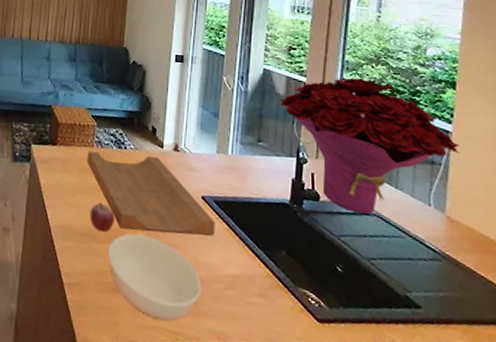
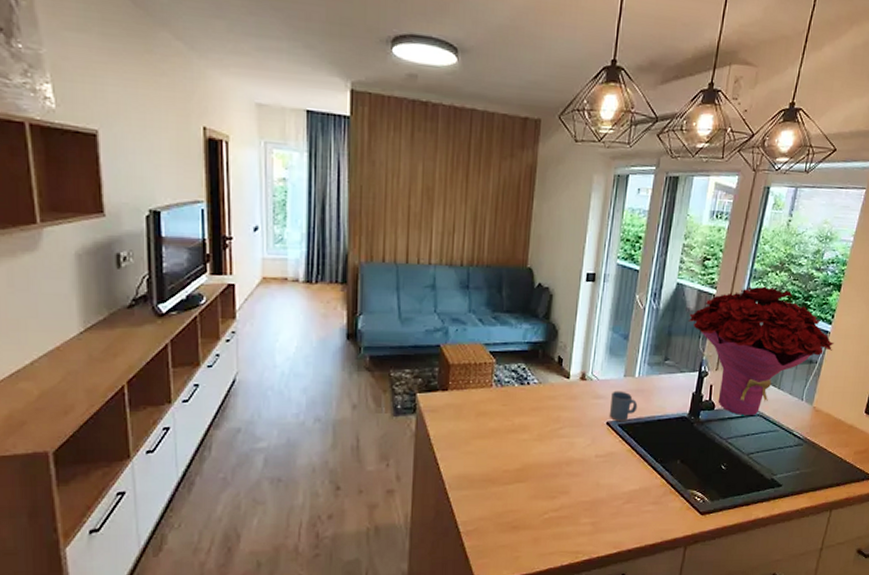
cutting board: present [86,150,216,236] -> none [484,388,619,467]
fruit: present [89,201,114,232] -> none [488,444,516,473]
bowl: present [107,233,202,321] -> none [508,470,602,545]
mug: none [205,165,233,198] -> present [610,391,638,421]

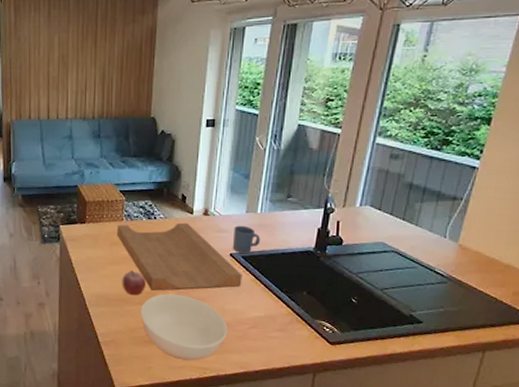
cutting board: none [484,388,619,467] -> present [116,222,243,291]
fruit: none [488,444,516,473] -> present [122,270,146,295]
bowl: none [508,470,602,545] -> present [140,293,228,361]
flower bouquet: present [687,286,834,415] -> none [310,123,483,251]

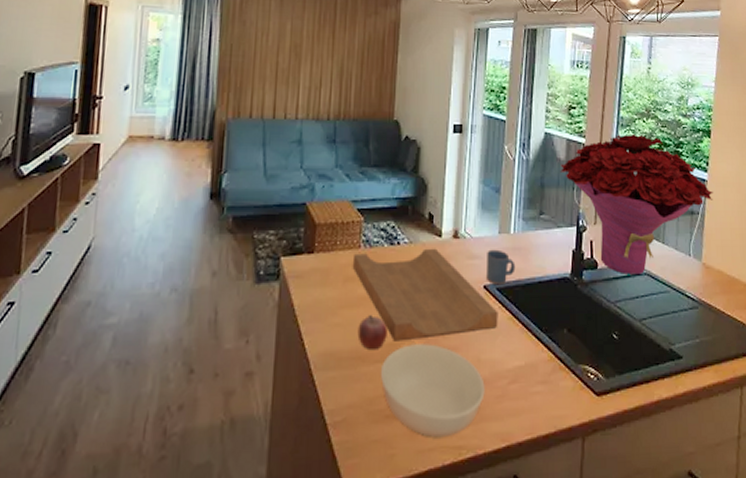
flower bouquet: none [310,123,483,251] -> present [559,134,713,274]

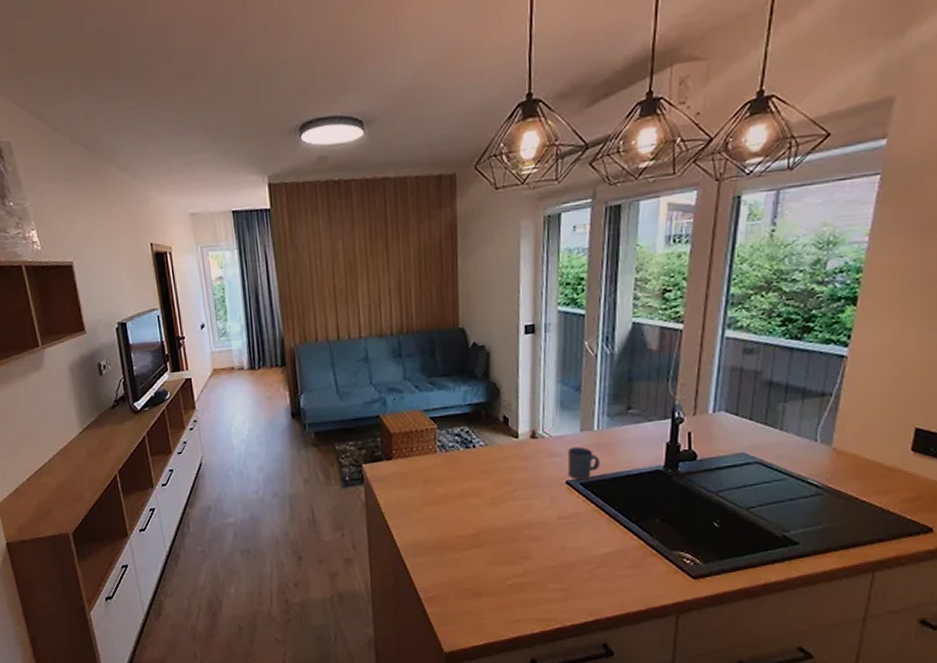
cutting board: present [352,248,498,341] -> none [430,449,583,533]
fruit: present [357,314,387,349] -> none [441,510,470,539]
bowl: present [380,344,485,438] -> none [465,534,571,612]
flower bouquet: present [559,134,713,274] -> none [650,311,854,464]

